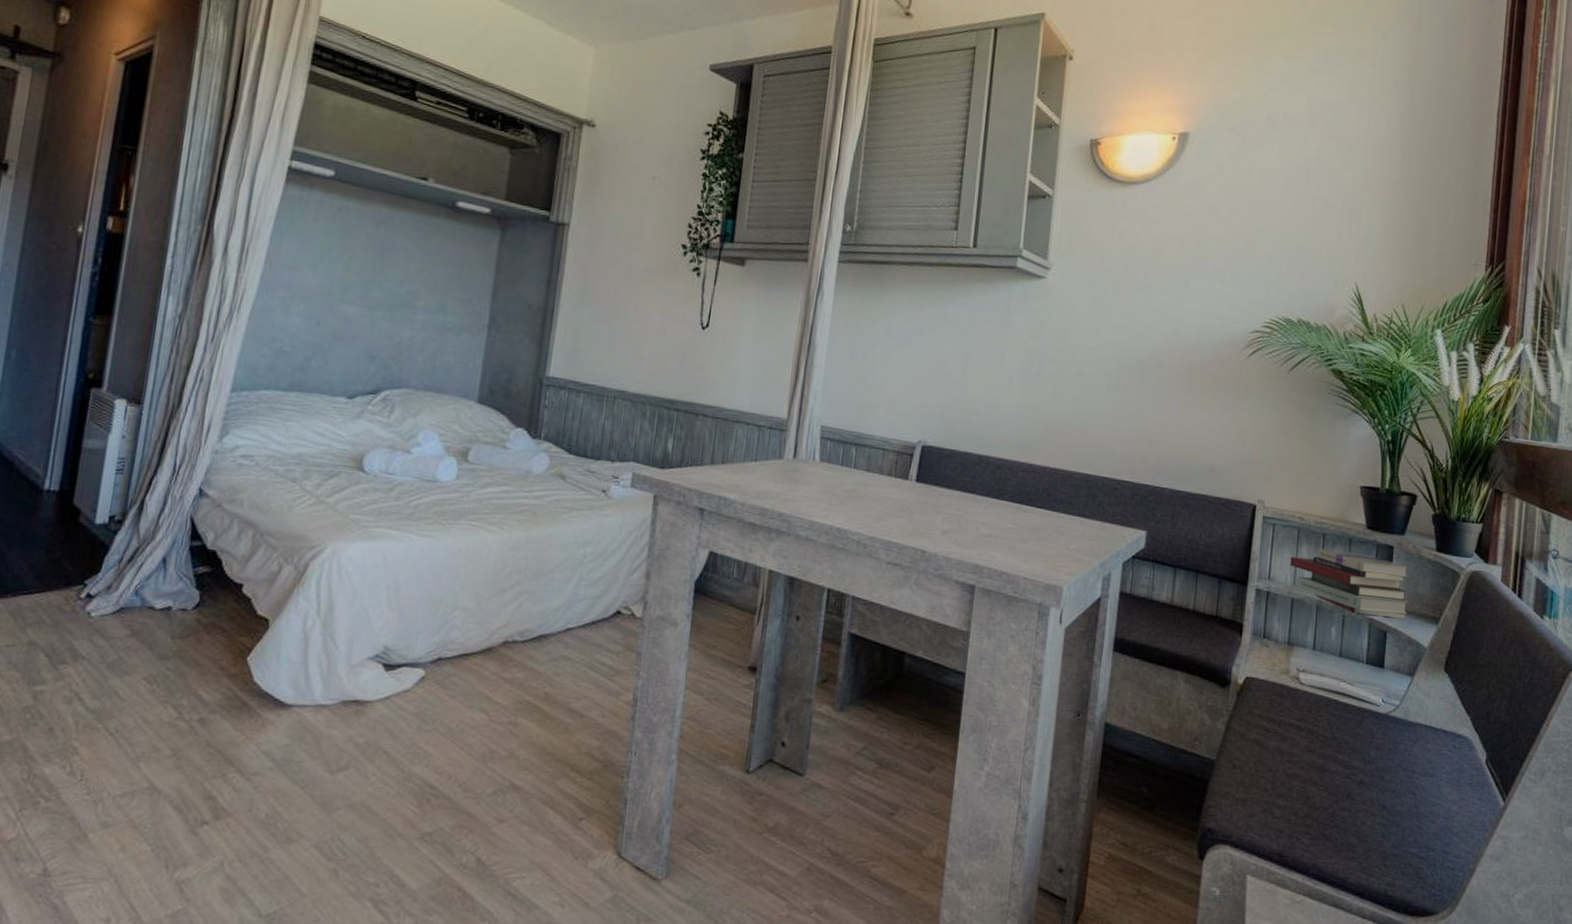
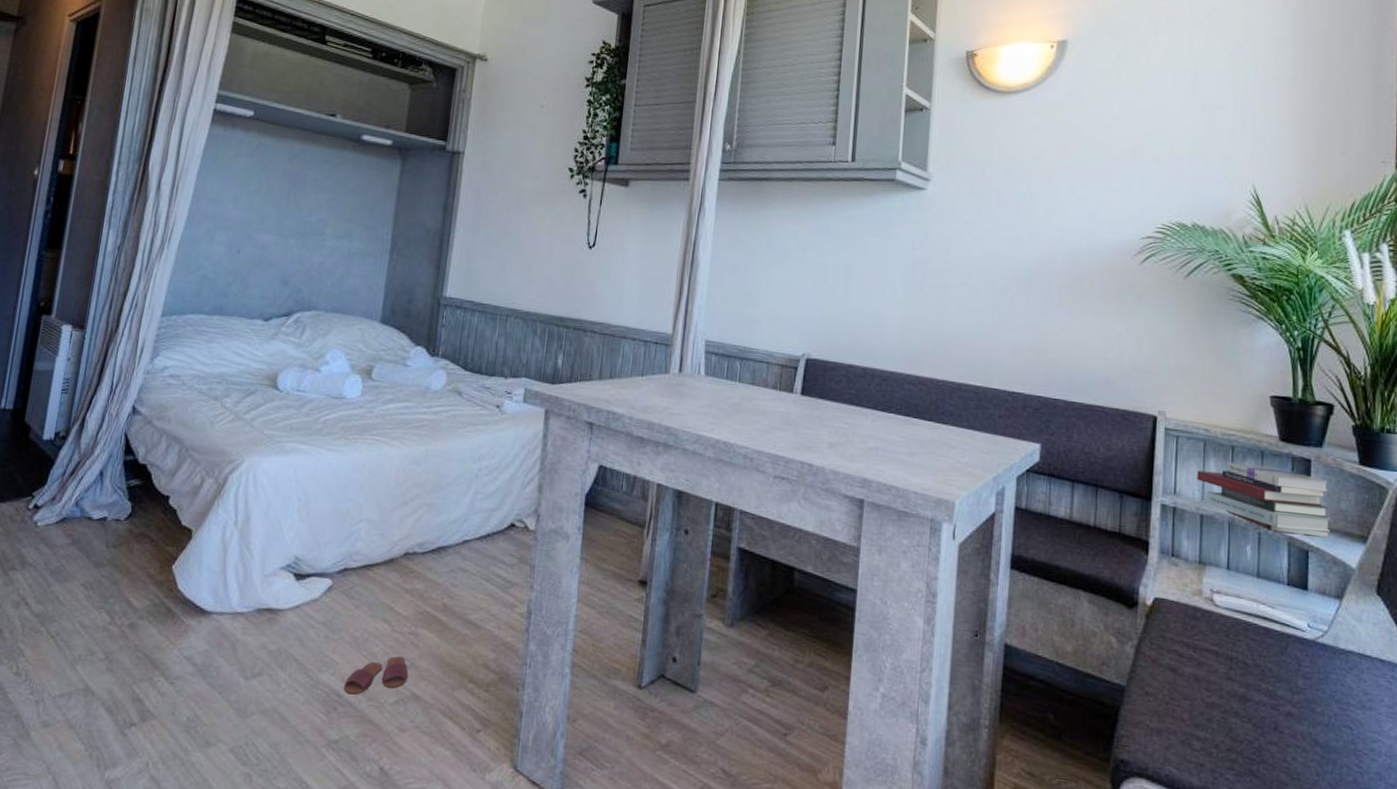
slippers: none [437,746,507,786] -> present [343,656,409,695]

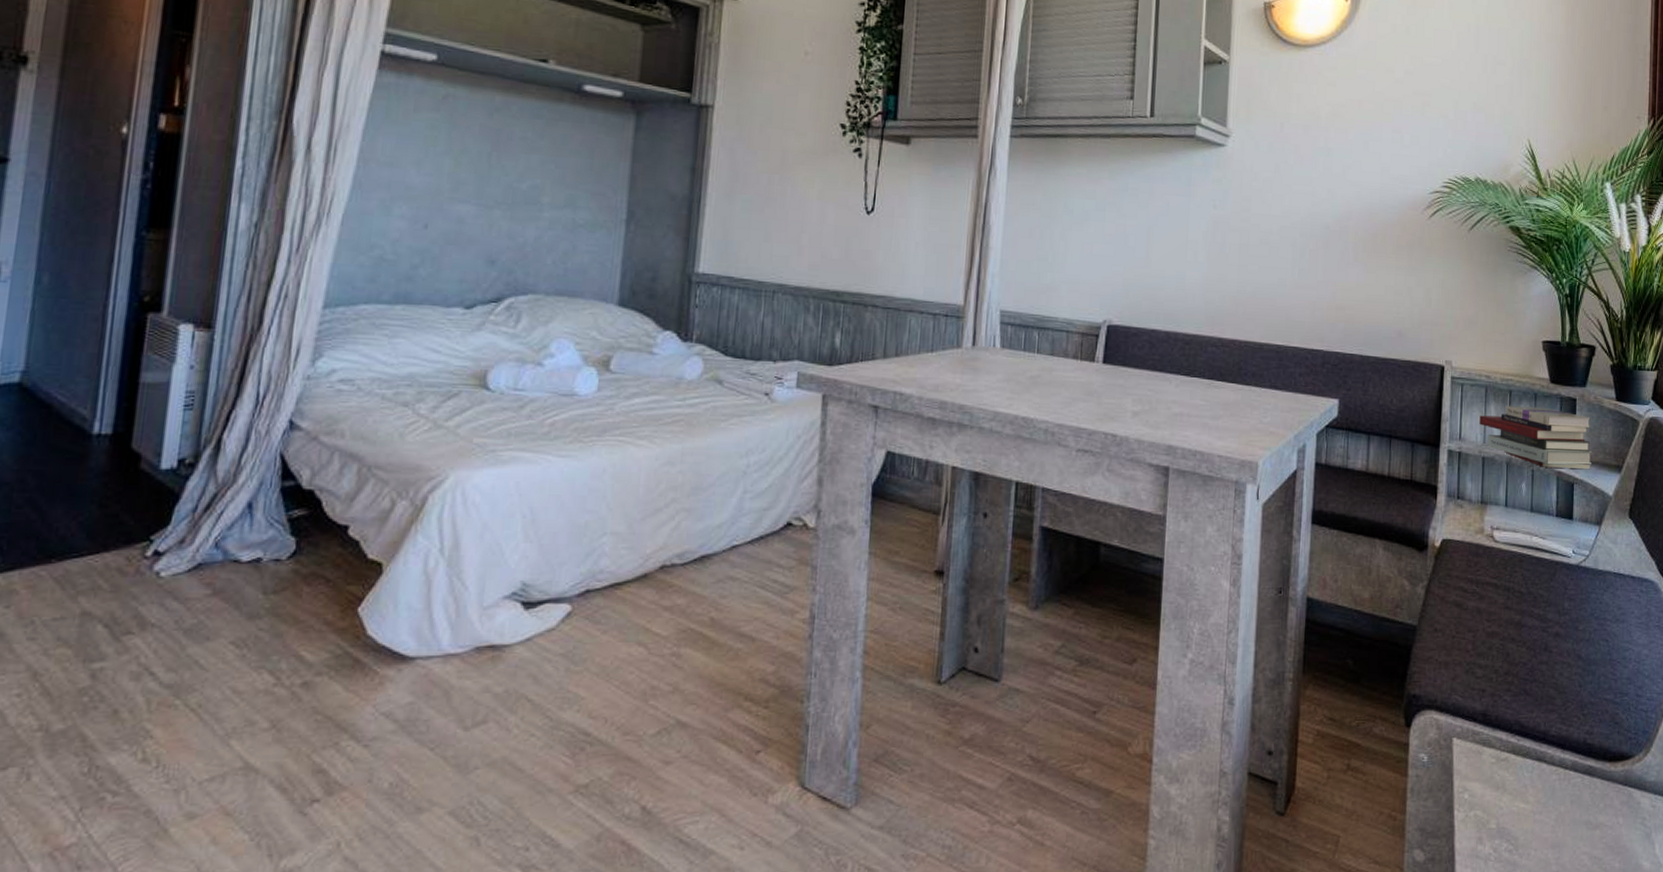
slippers: present [343,656,409,695] -> none [592,682,672,731]

